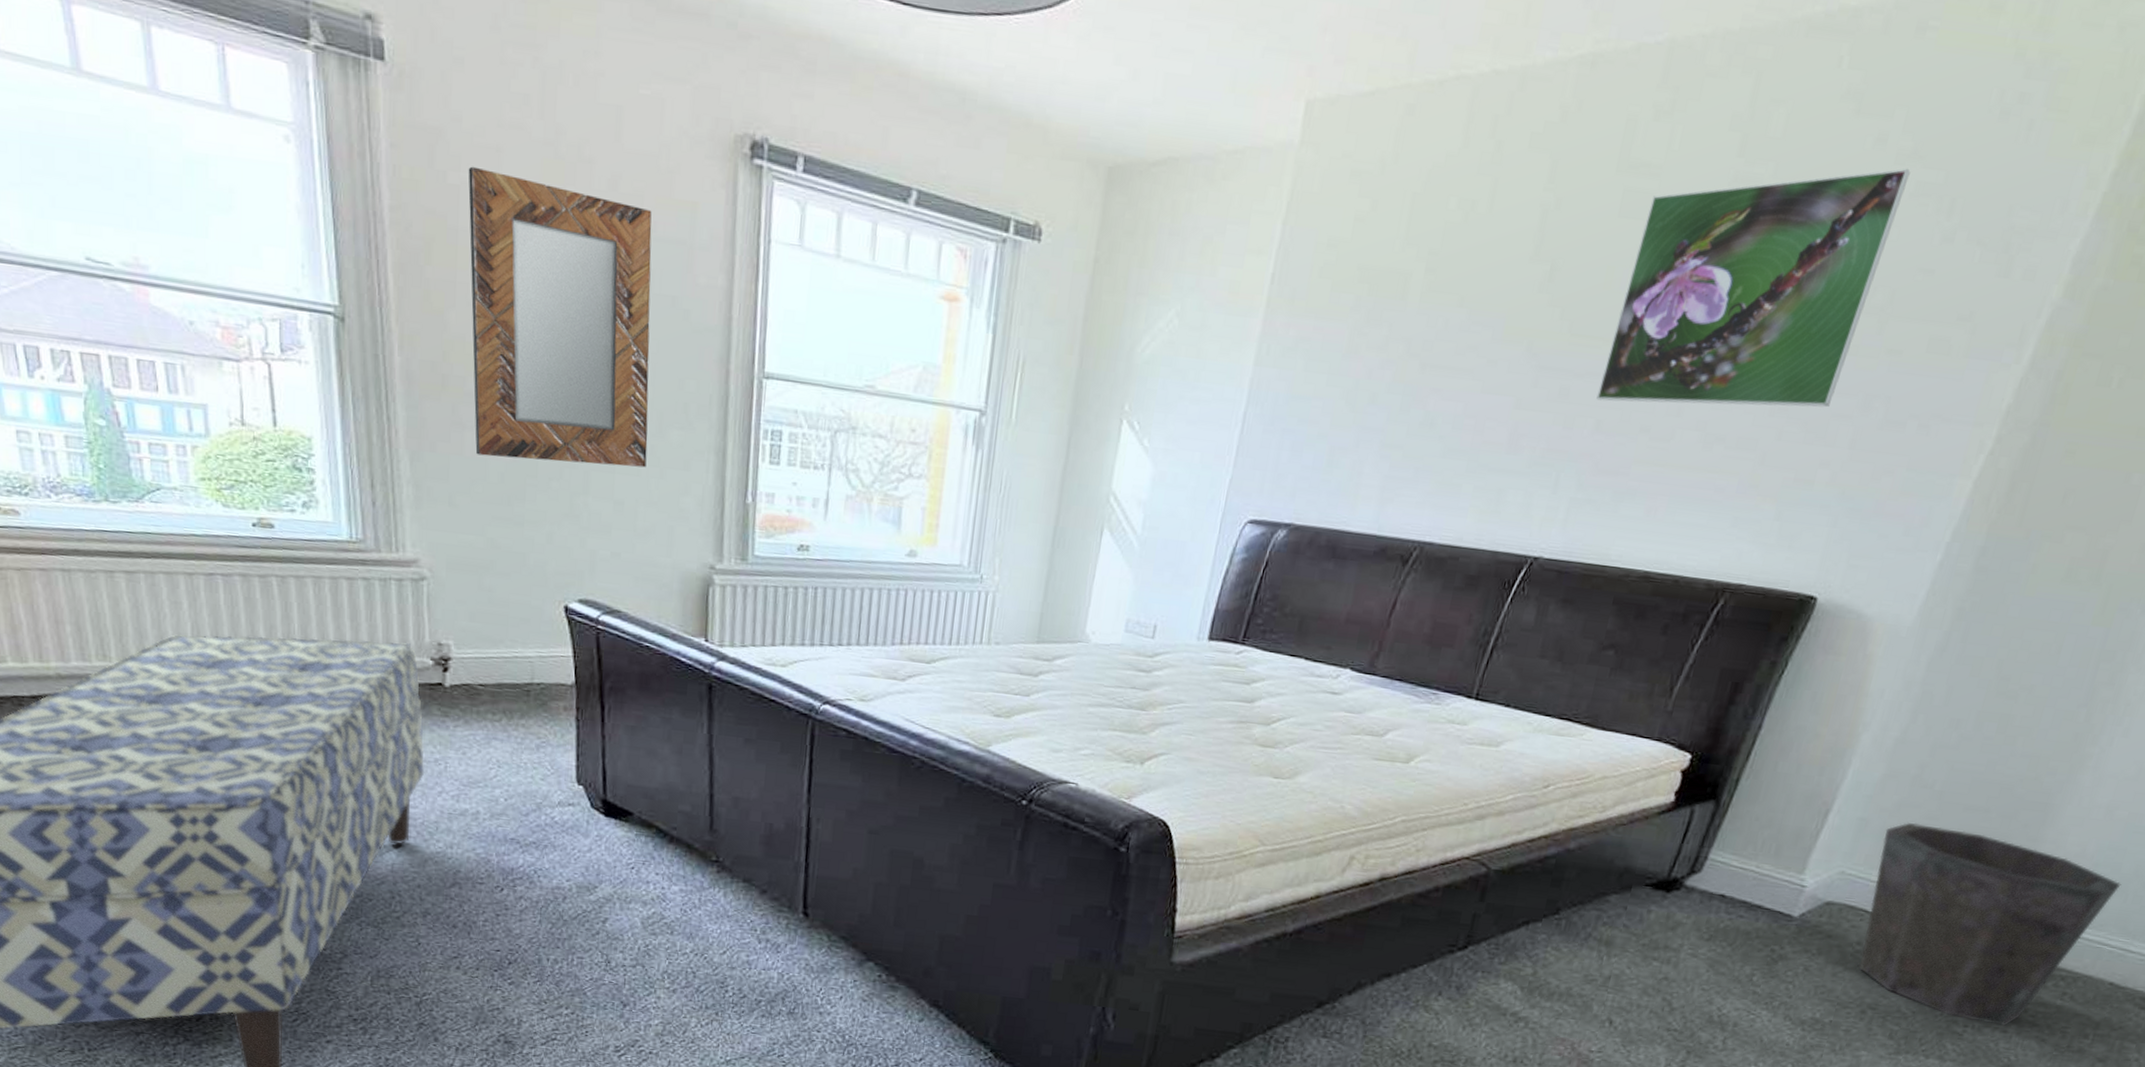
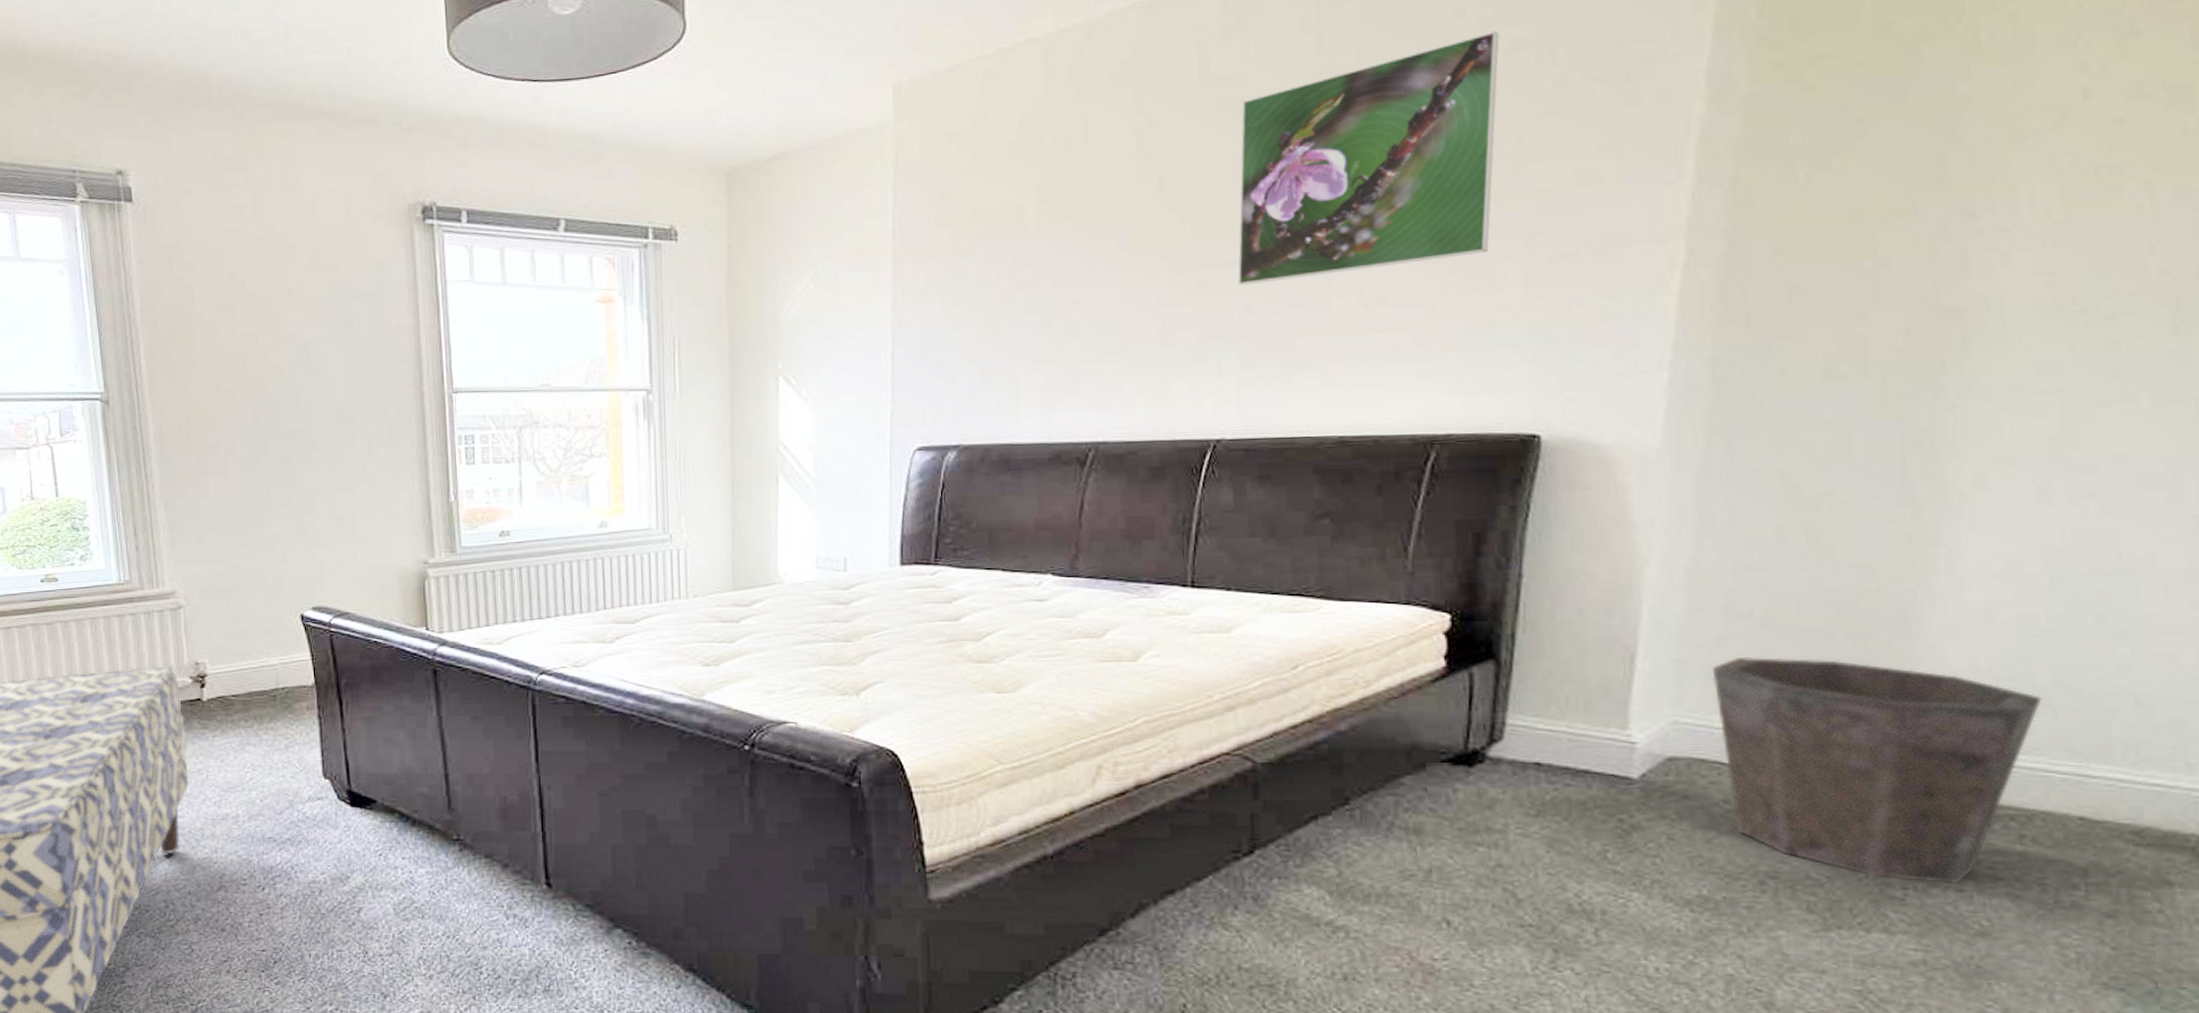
home mirror: present [468,166,652,468] -> none [199,266,360,495]

